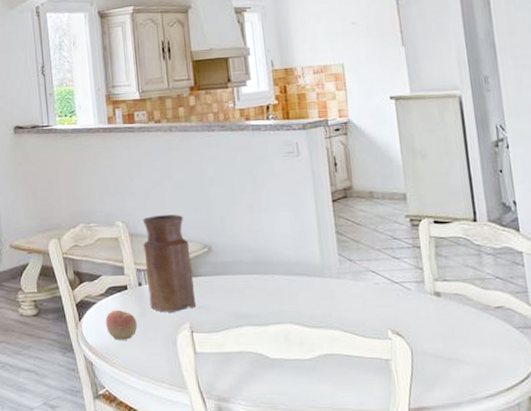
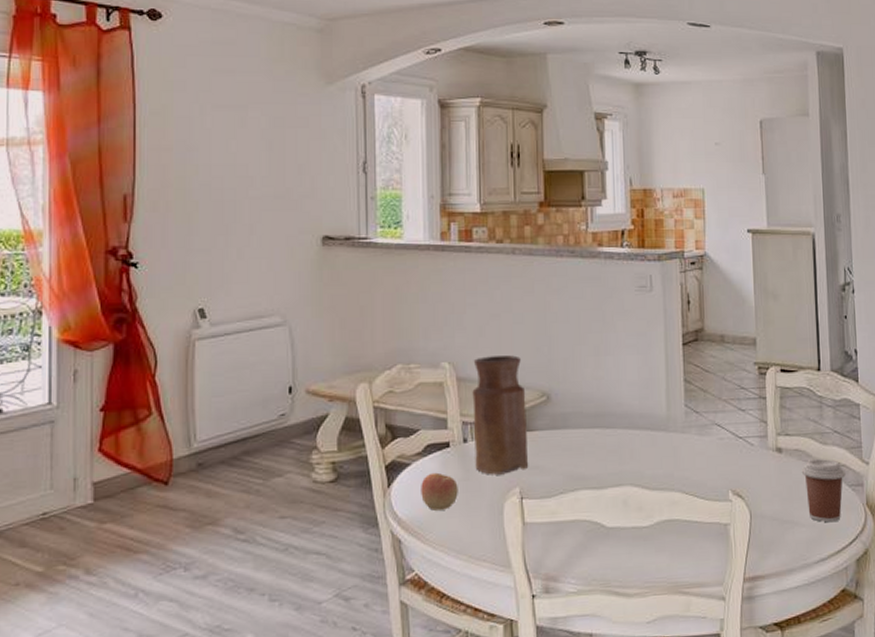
coffee cup: none [462,303,512,362] -> present [801,459,846,523]

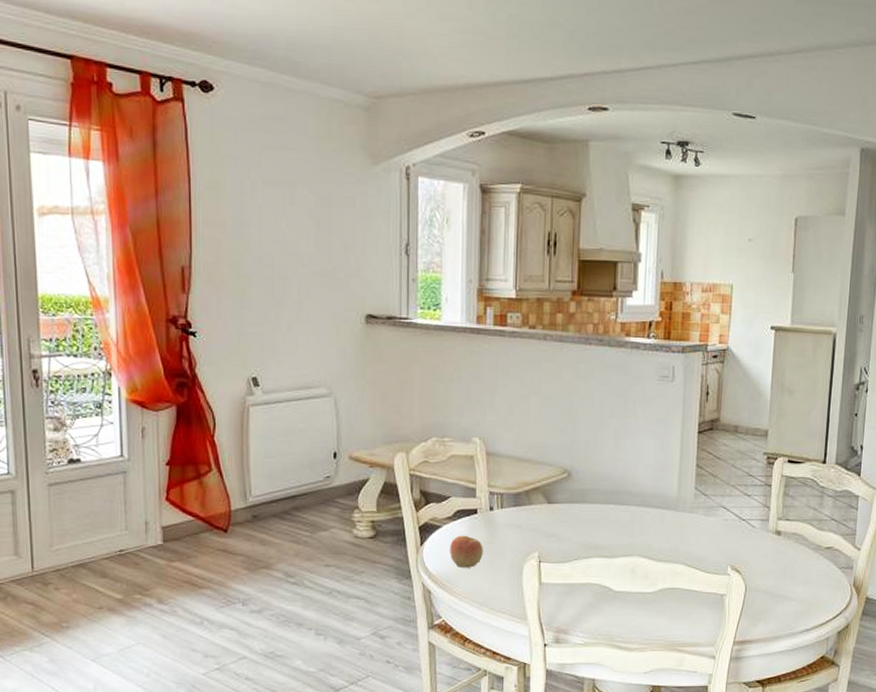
vase: present [472,355,529,475] -> none [499,434,549,540]
coffee cup: present [801,459,846,523] -> none [796,543,838,599]

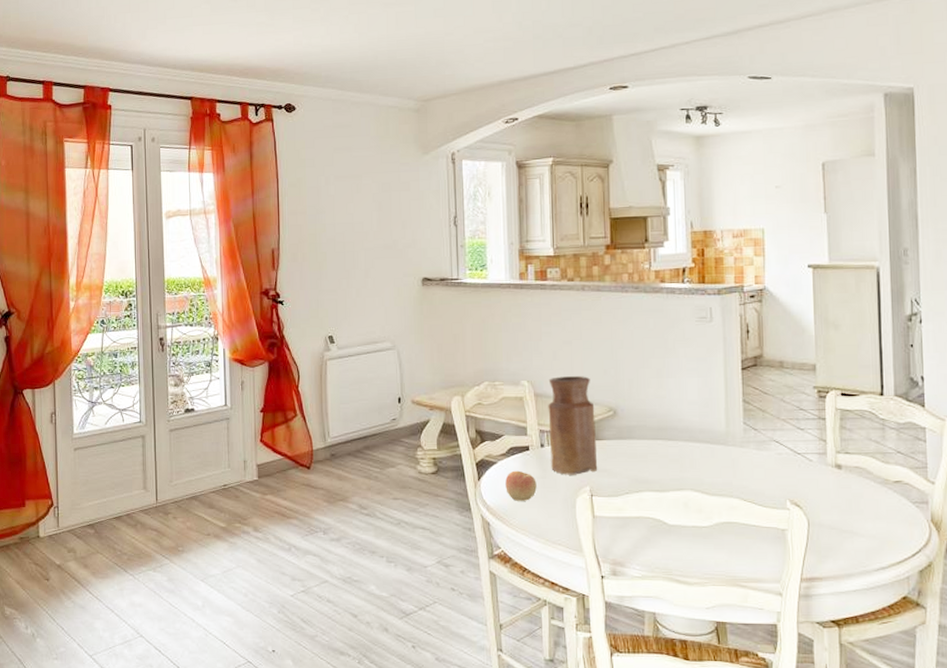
vase: none [499,434,549,540] -> present [548,376,598,475]

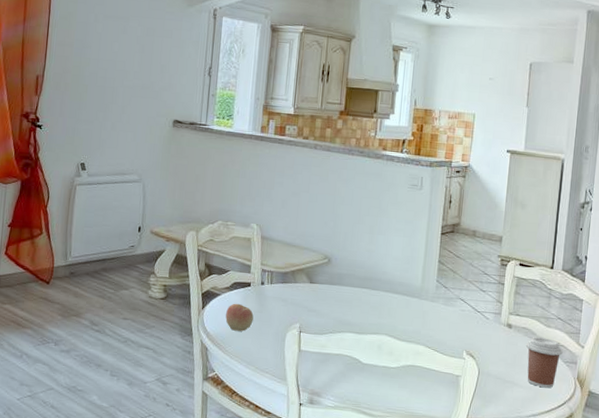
vase: present [548,376,598,475] -> none [268,223,313,313]
coffee cup: none [861,477,909,535] -> present [525,337,563,388]

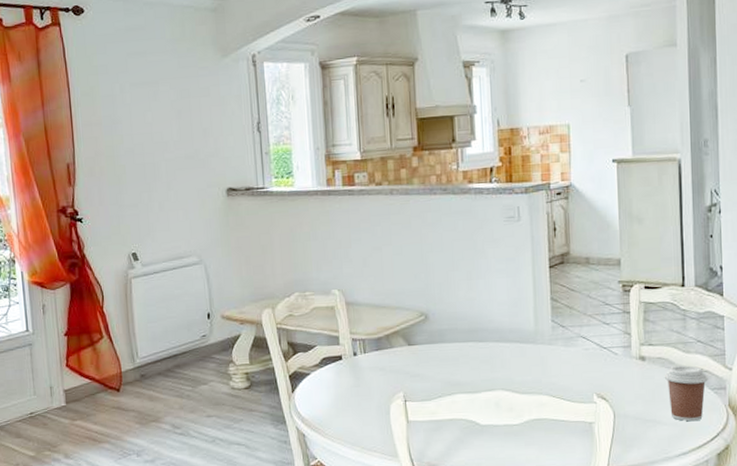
apple: present [225,303,254,331] -> none [319,380,351,411]

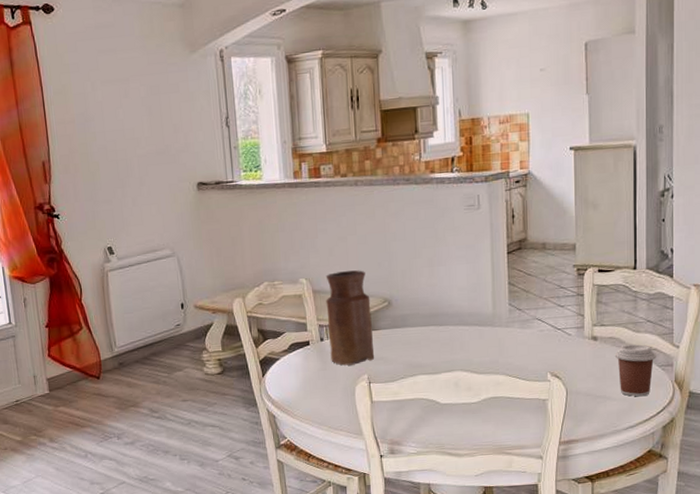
vase: none [359,282,411,382] -> present [325,270,375,366]

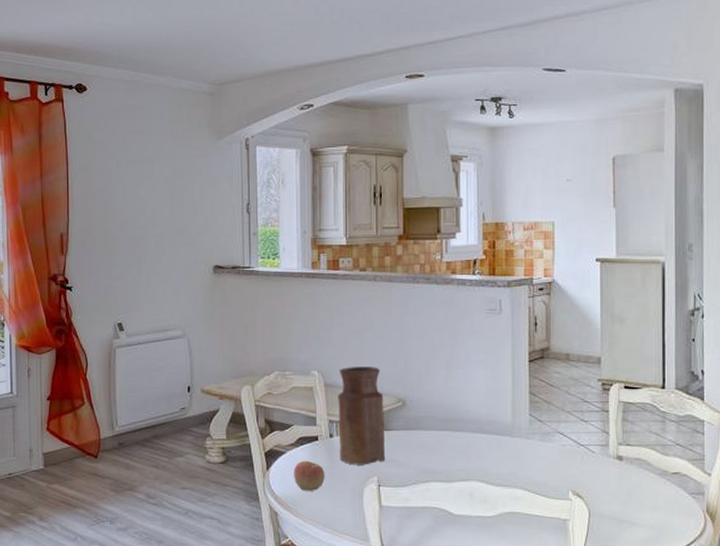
apple: none [288,364,318,394] -> present [294,460,325,491]
coffee cup: present [614,344,656,397] -> none [641,468,686,525]

